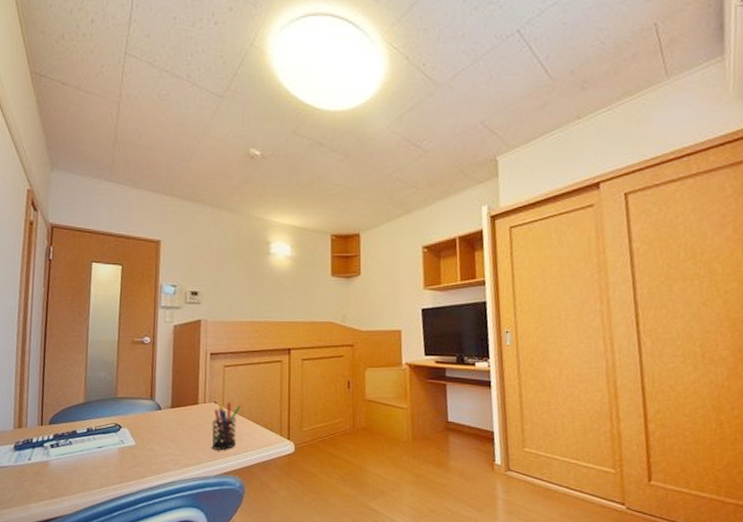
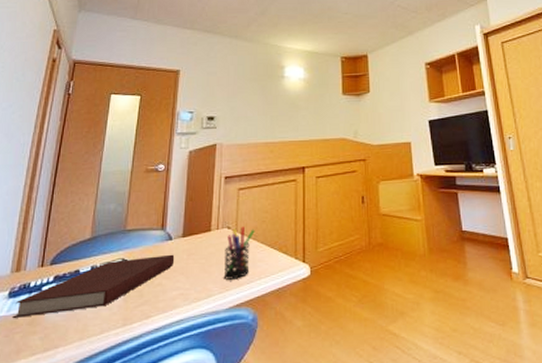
notebook: none [20,423,165,468] -> present [13,254,175,318]

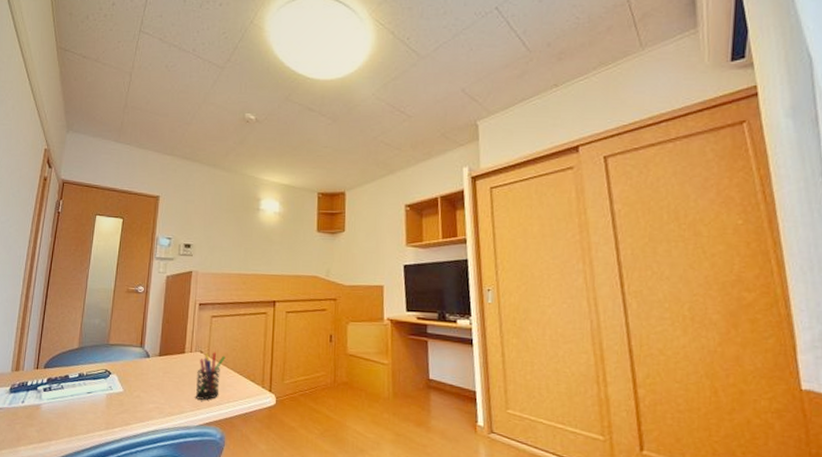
notebook: present [13,254,175,318] -> none [14,370,152,411]

